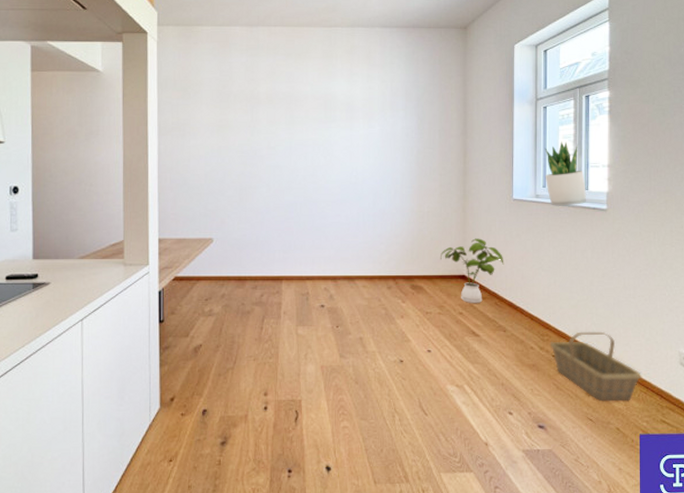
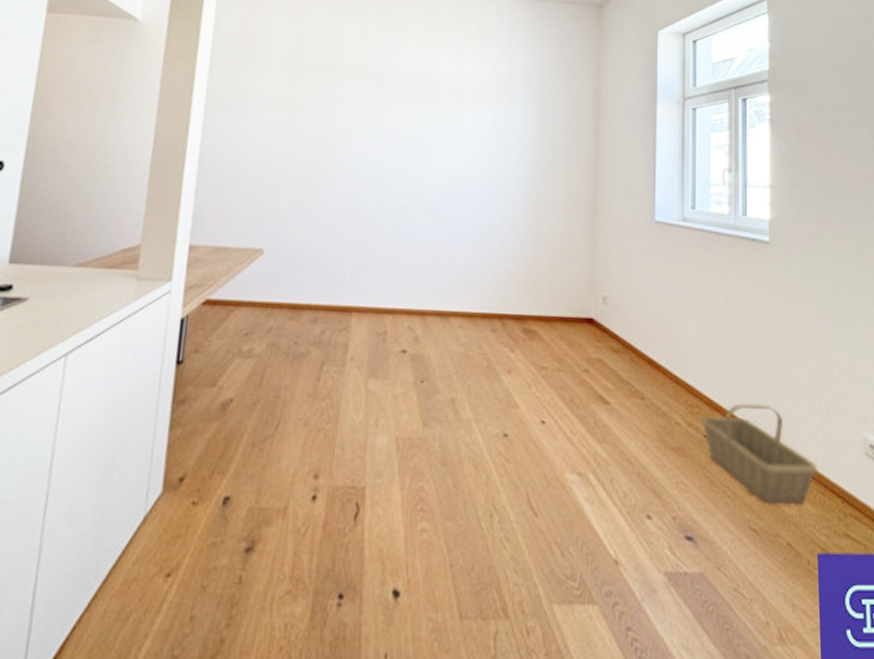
house plant: present [439,238,504,304] -> none [561,269,643,359]
planter: present [545,141,586,206] -> none [694,152,744,235]

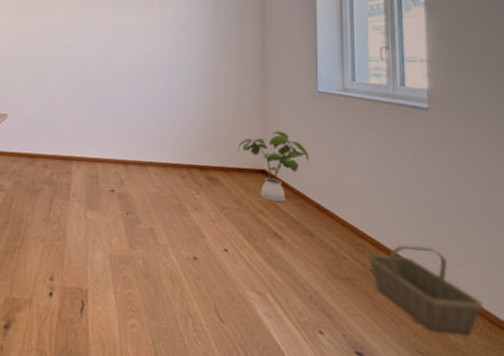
house plant: none [561,269,643,359] -> present [237,131,310,203]

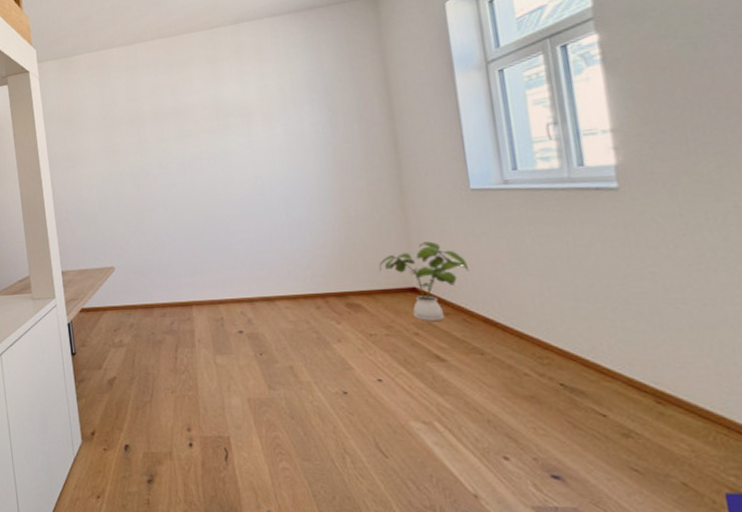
basket: present [366,245,484,335] -> none [553,350,716,447]

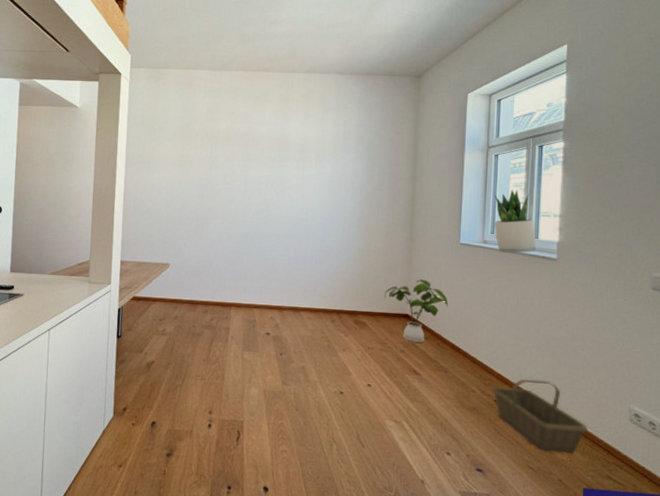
planter: none [508,107,583,192] -> present [493,189,536,253]
basket: none [553,350,716,447] -> present [492,379,587,453]

